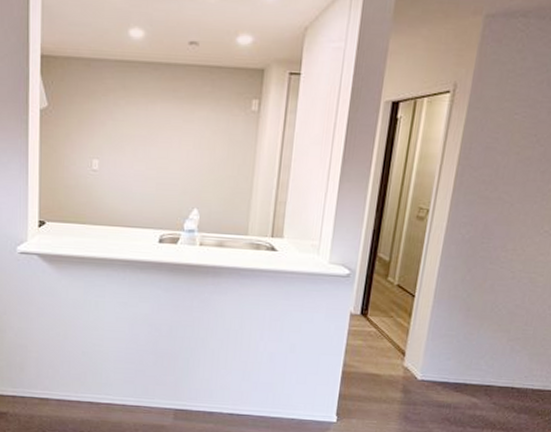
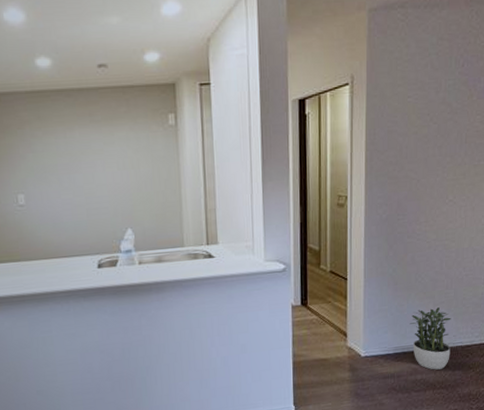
potted plant: none [476,342,525,409] -> present [409,307,451,370]

